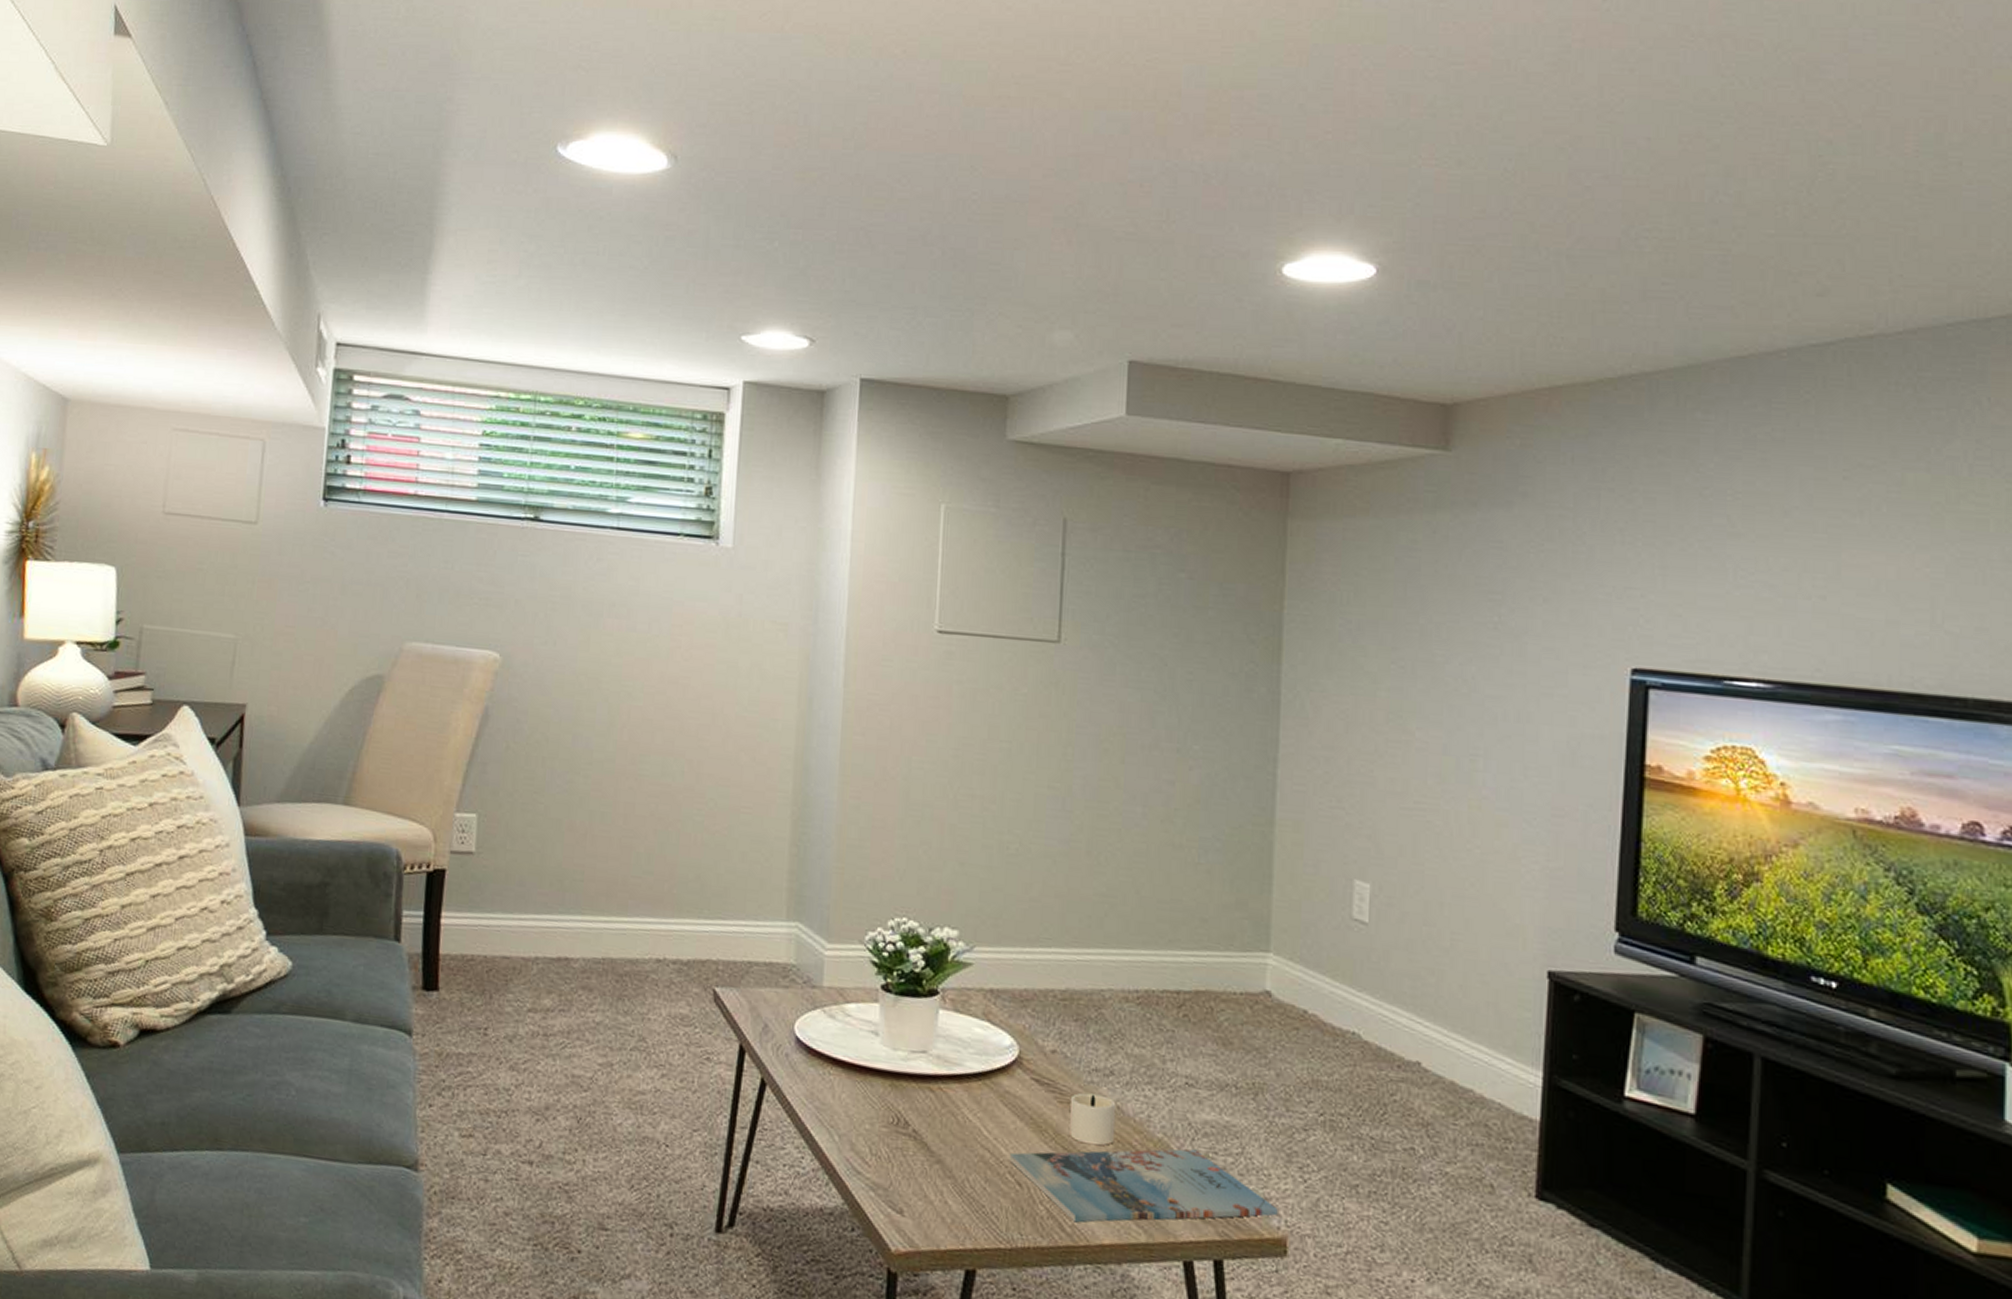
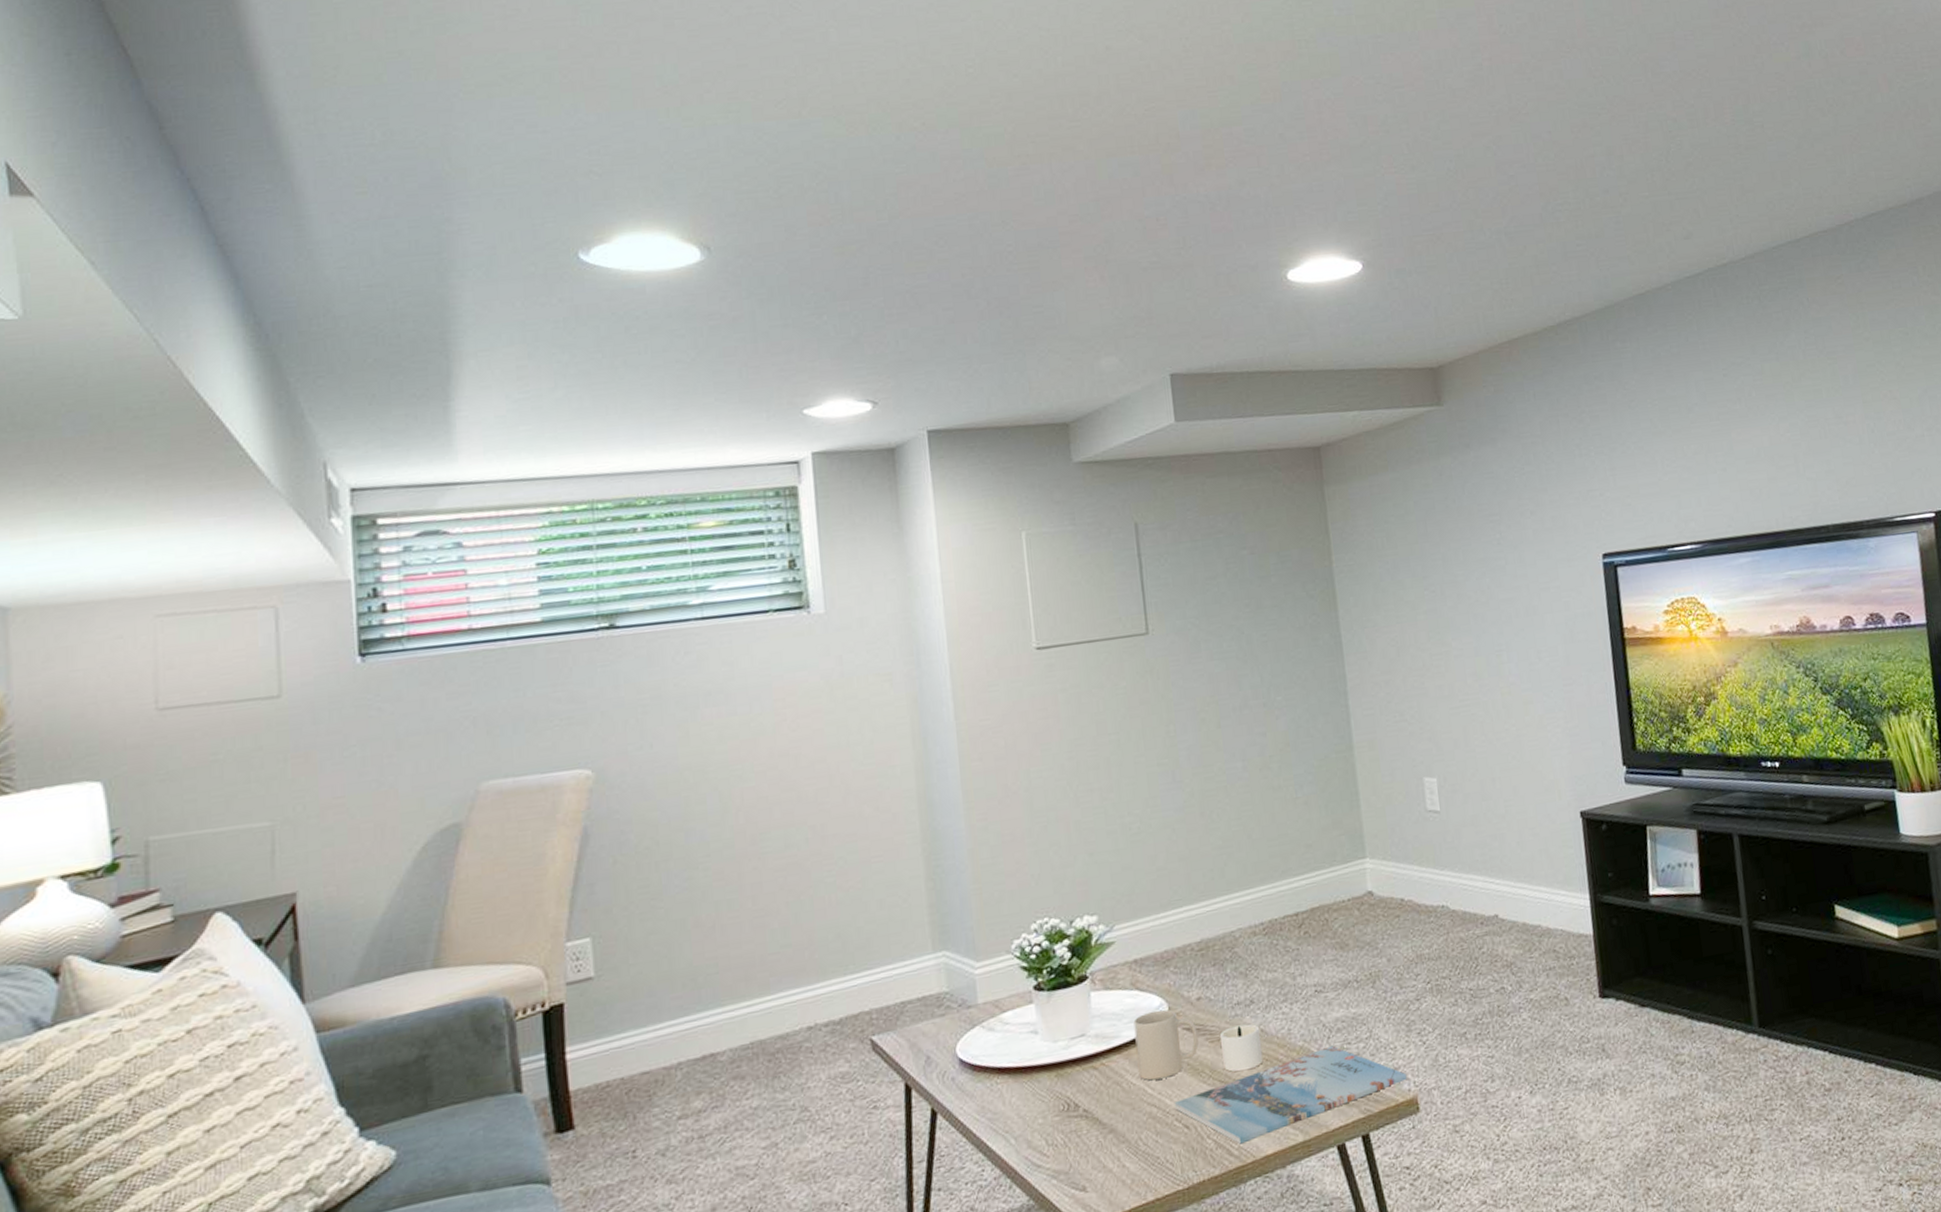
mug: none [976,1049,1048,1125] -> present [1133,1009,1199,1081]

